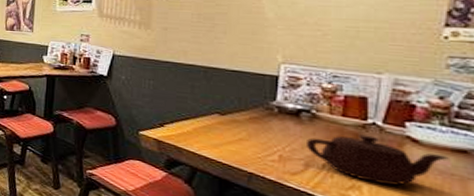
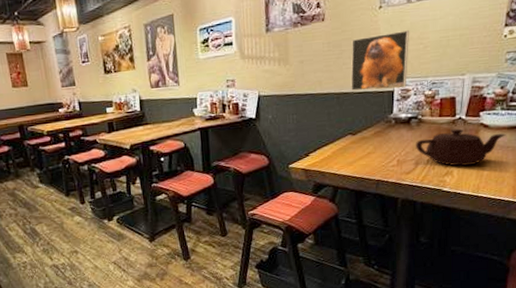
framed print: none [222,13,302,75] -> present [350,30,409,91]

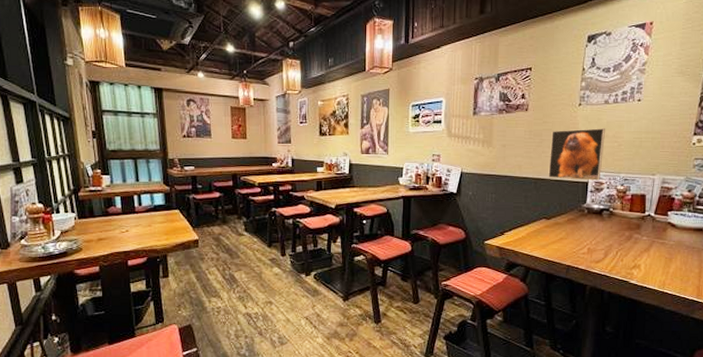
teapot: present [416,128,506,166] -> none [606,225,692,261]

